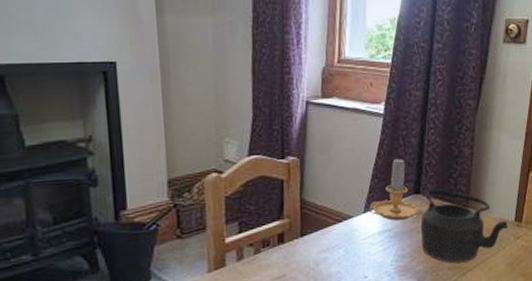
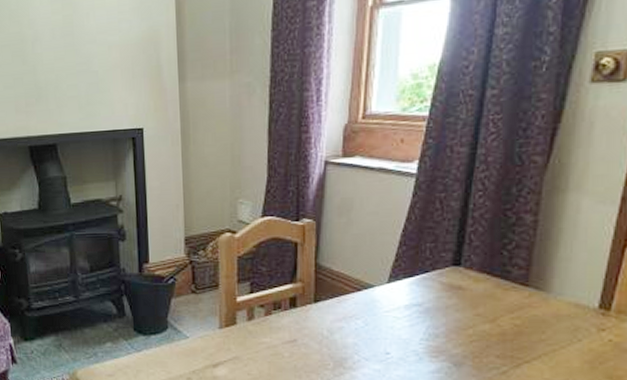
candle: present [369,158,420,221] -> none [394,223,459,295]
teapot: present [421,189,509,263] -> none [461,261,589,352]

